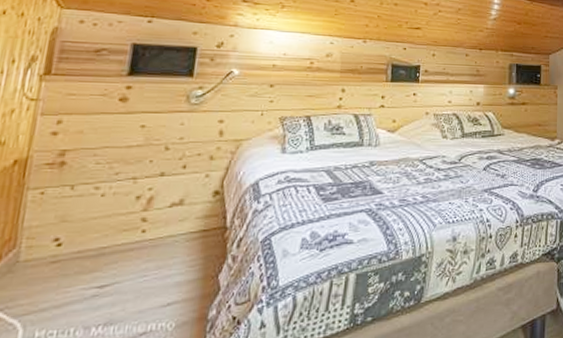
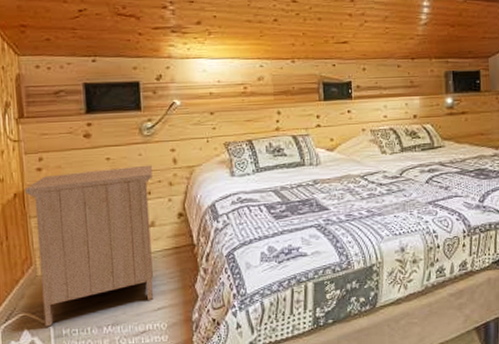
nightstand: none [12,136,193,328] -> present [24,165,153,327]

